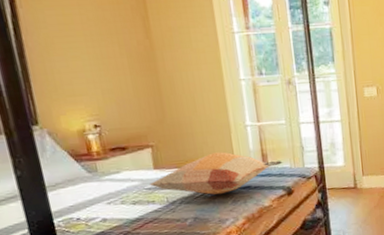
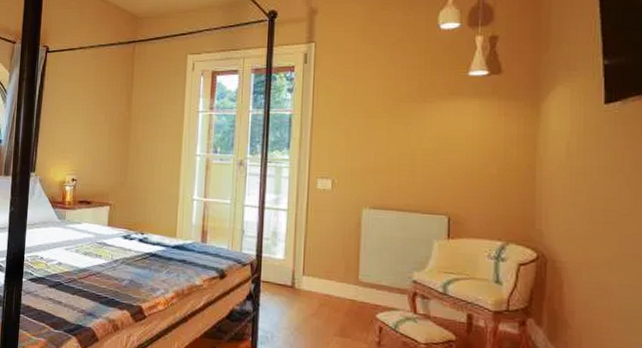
decorative pillow: present [149,151,283,195] -> none [100,220,221,263]

